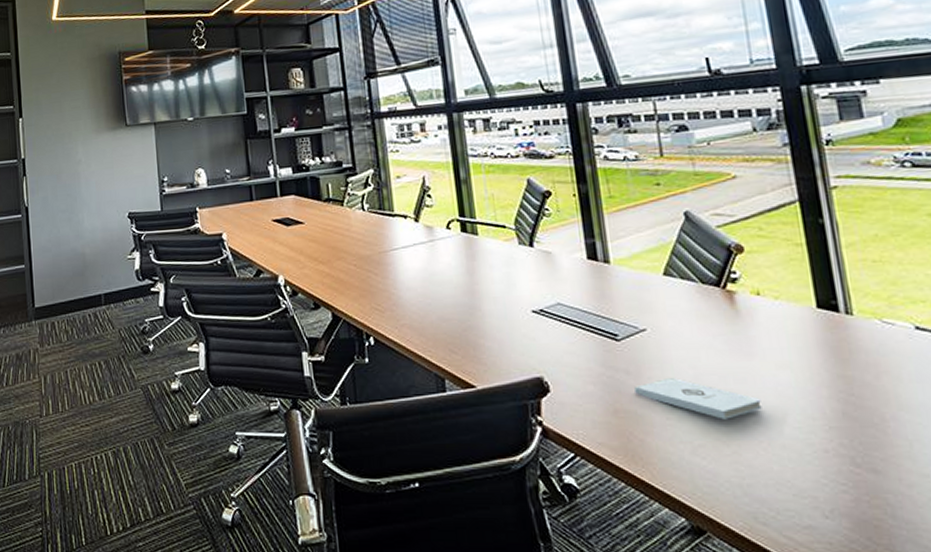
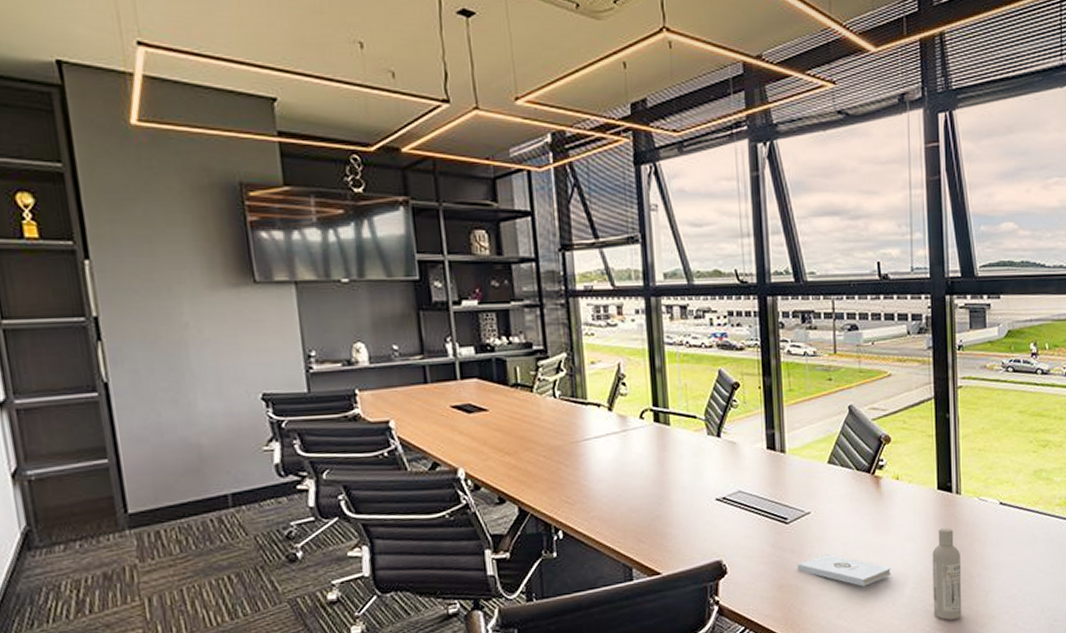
bottle: none [818,355,875,474] -> present [932,528,962,620]

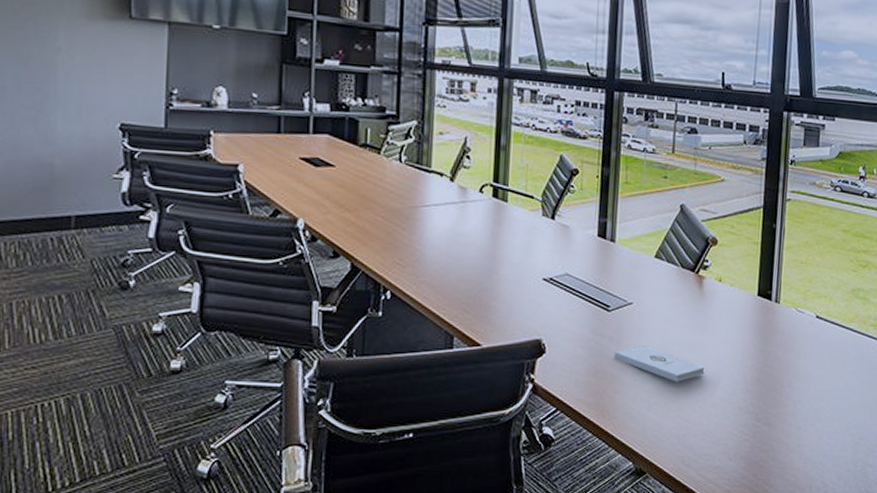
bottle: present [932,528,962,620] -> none [741,334,774,426]

